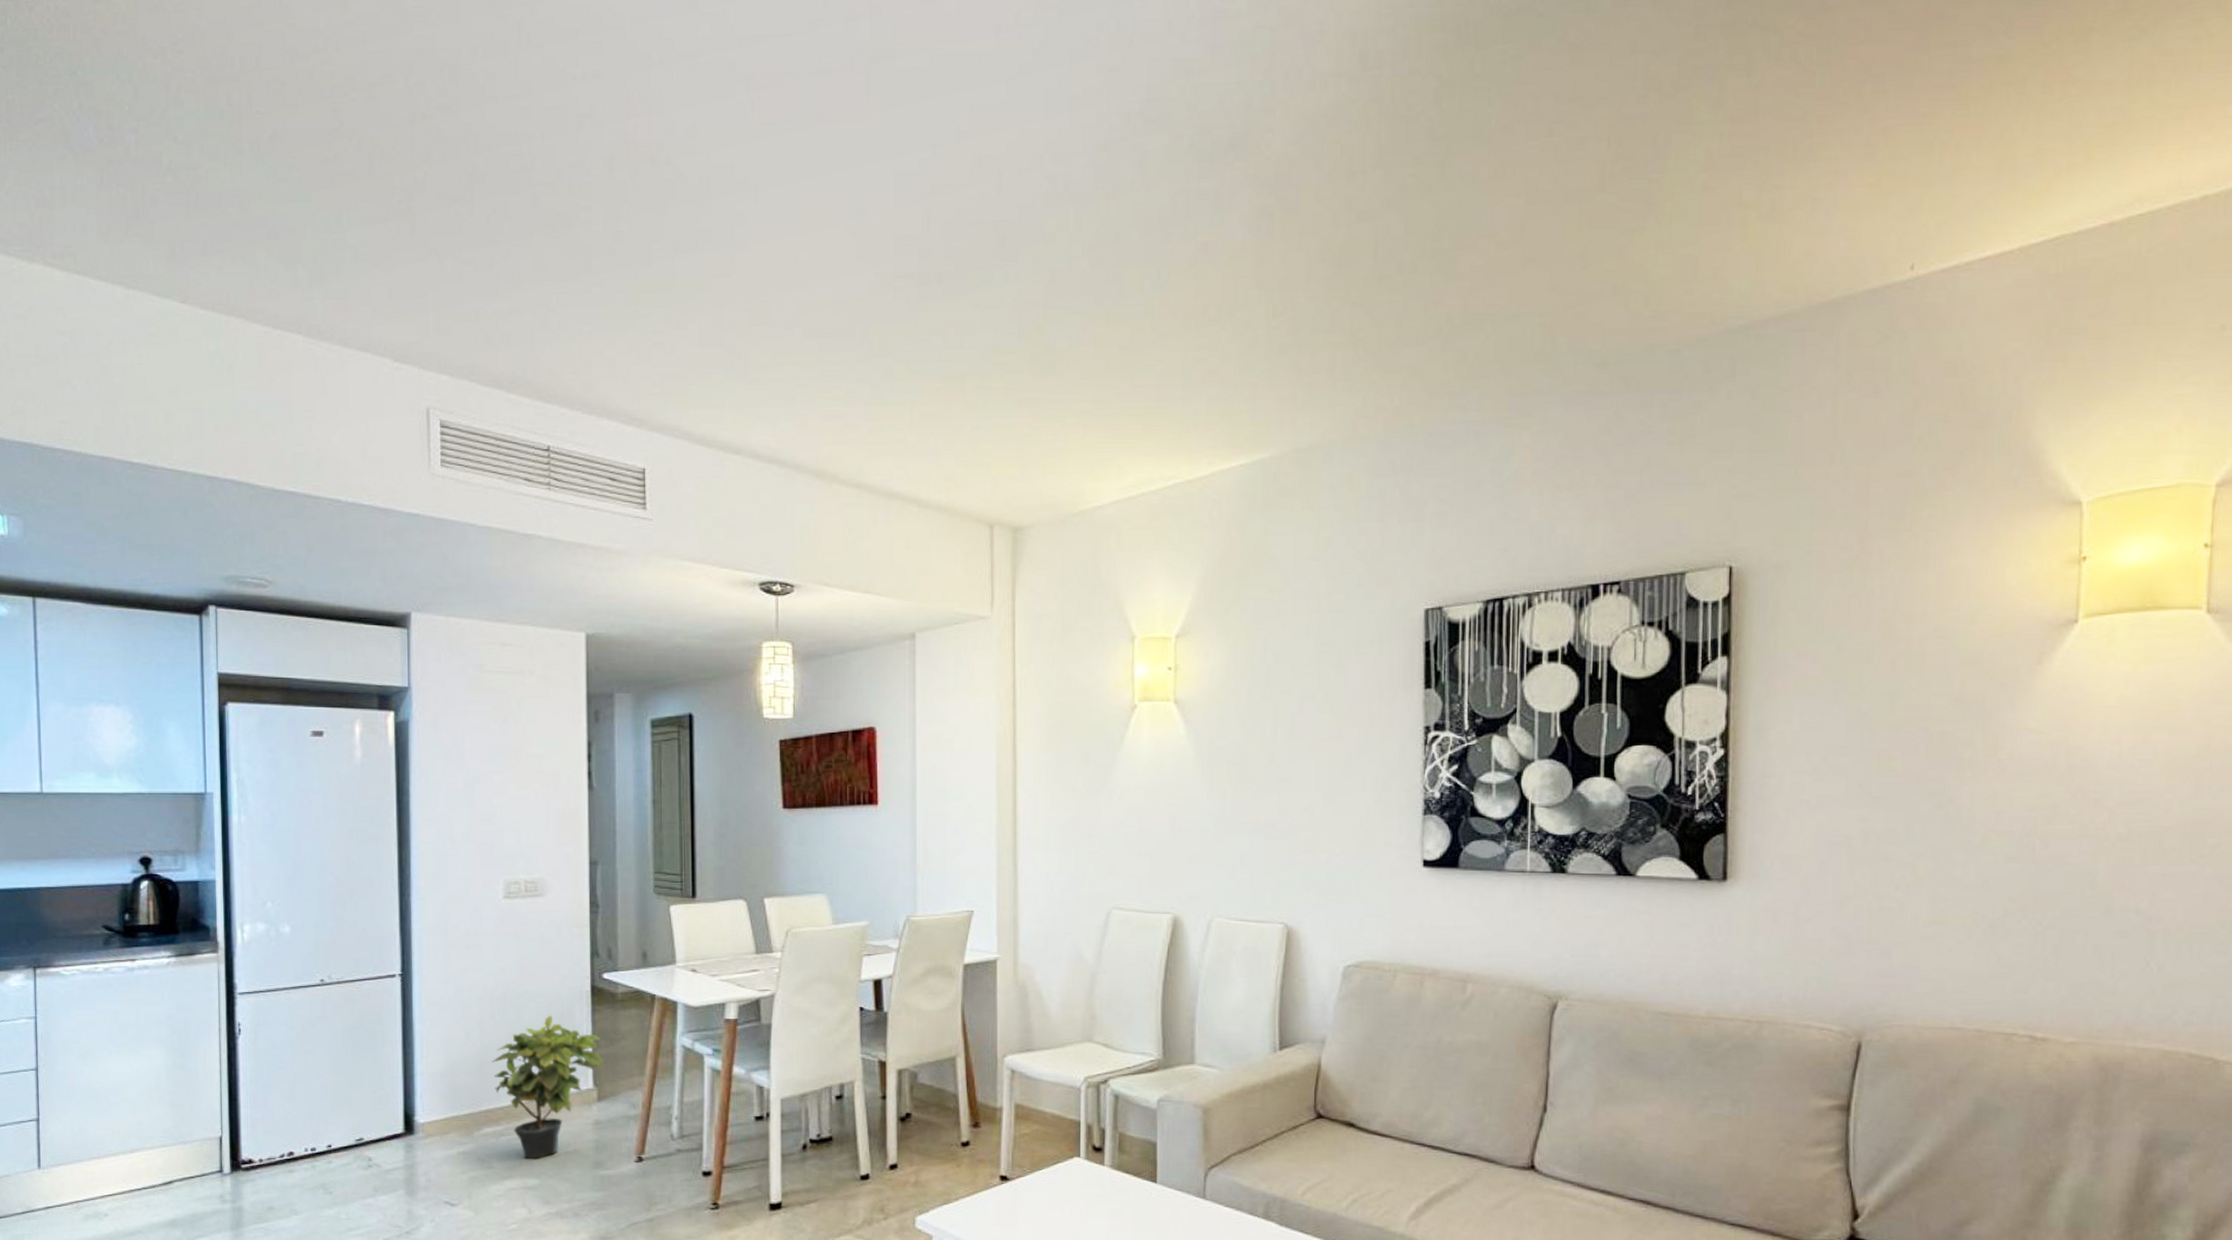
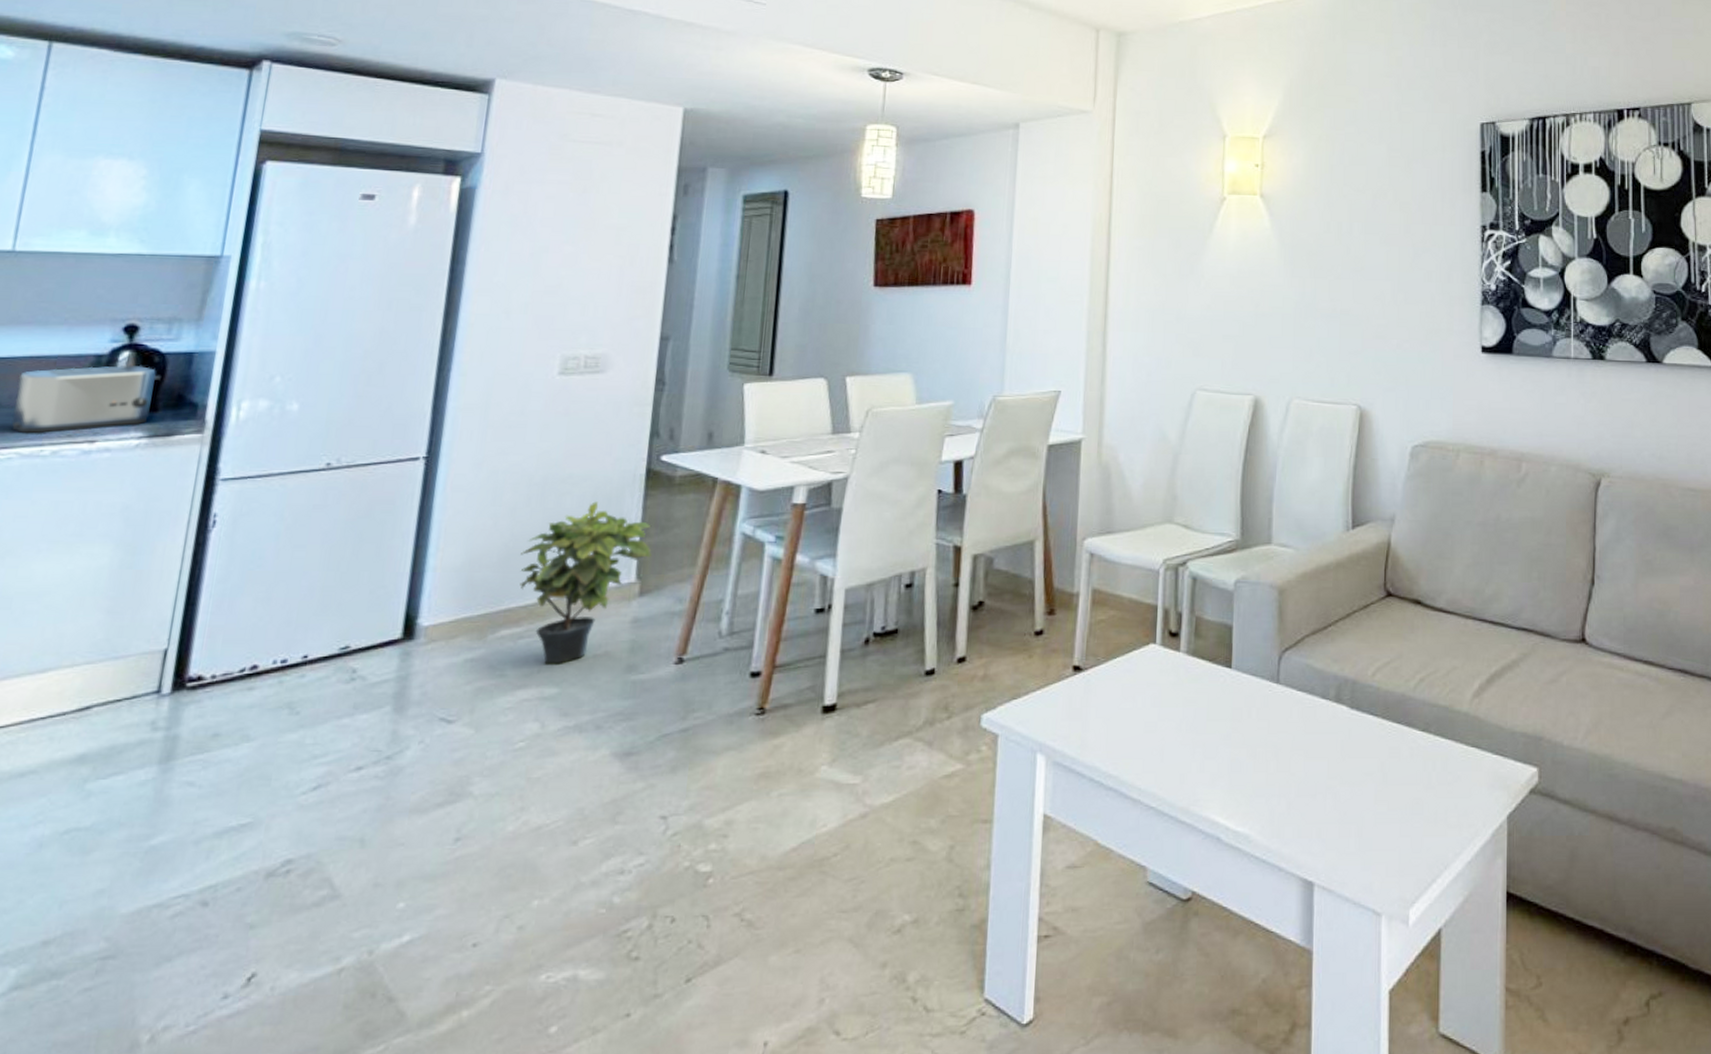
toaster: none [67,892,176,955] -> present [11,364,161,436]

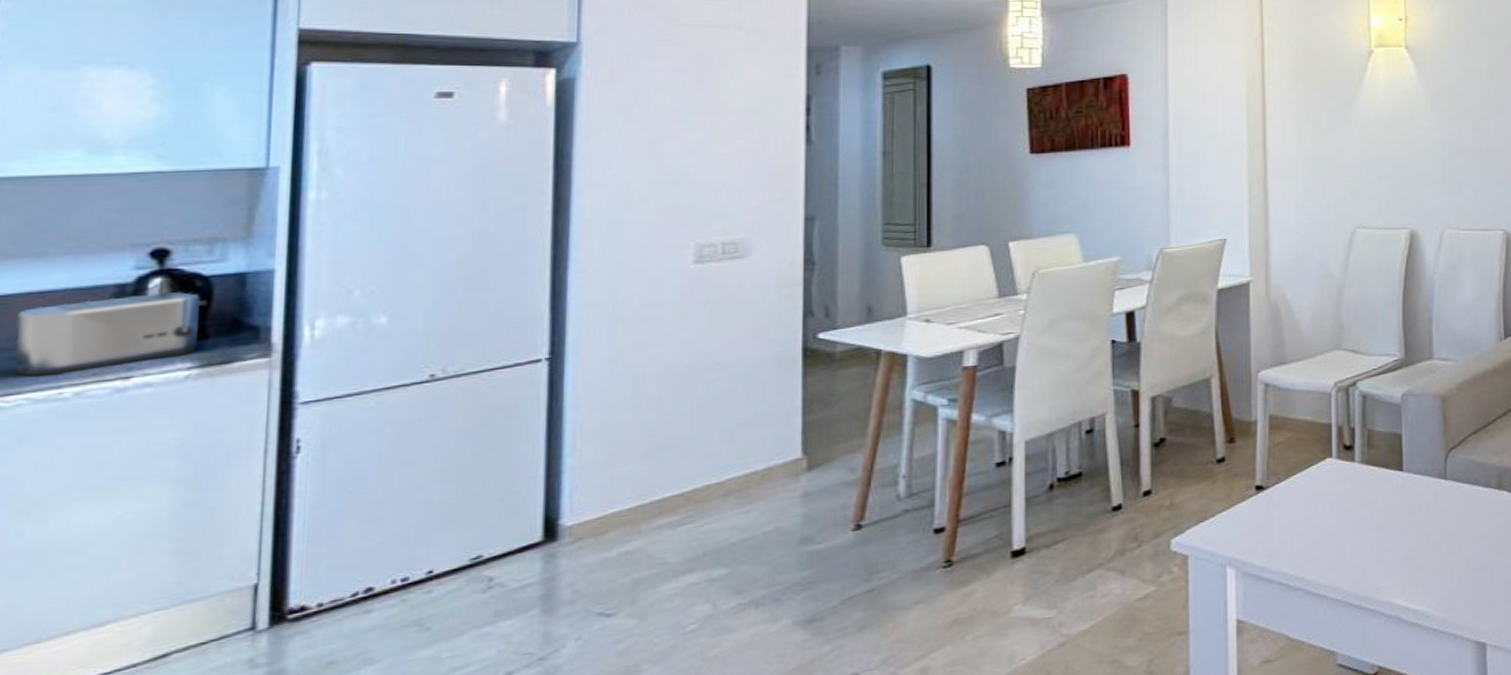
potted plant: present [520,501,652,664] -> none [671,384,817,547]

